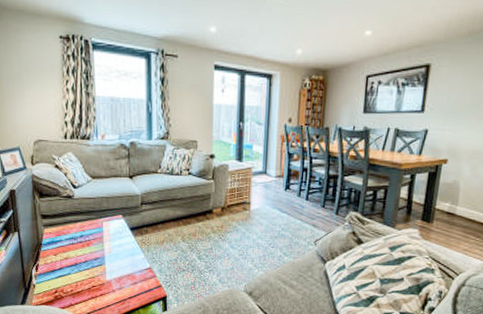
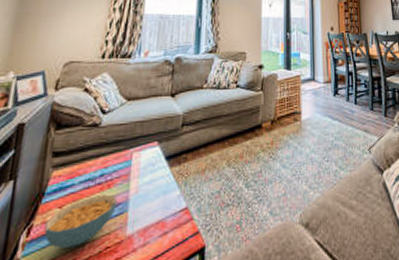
cereal bowl: none [47,250,96,283] -> present [44,194,117,249]

